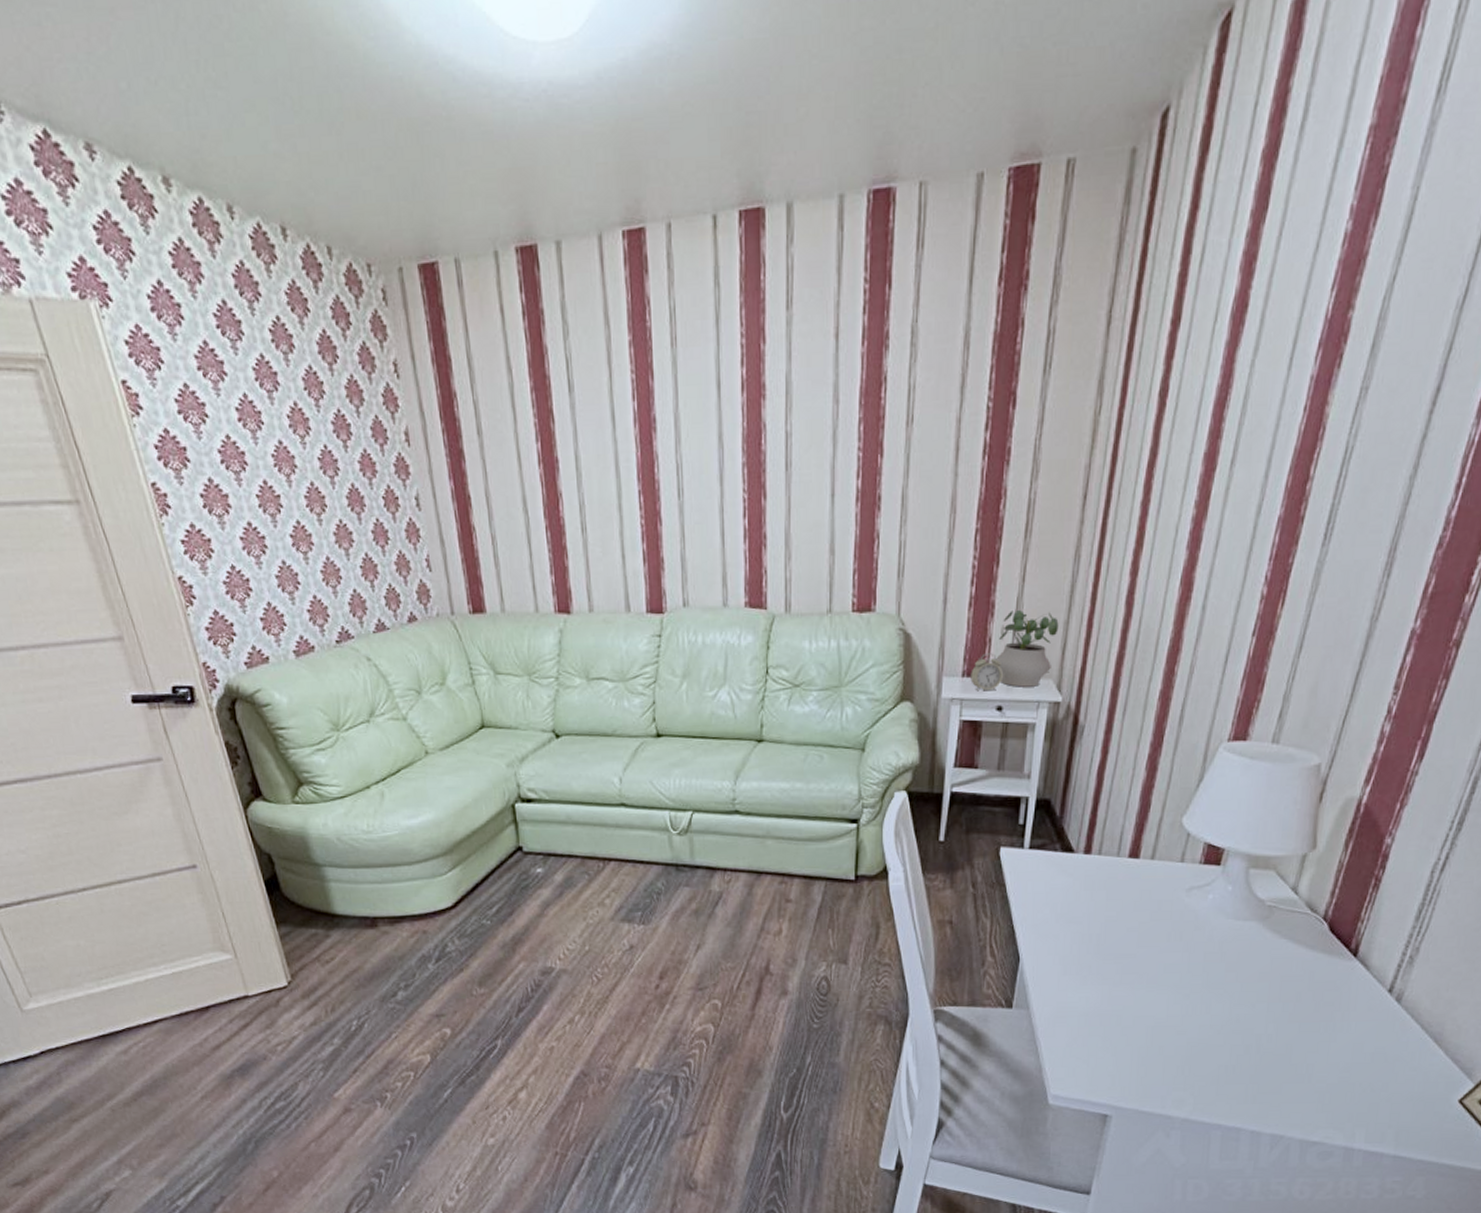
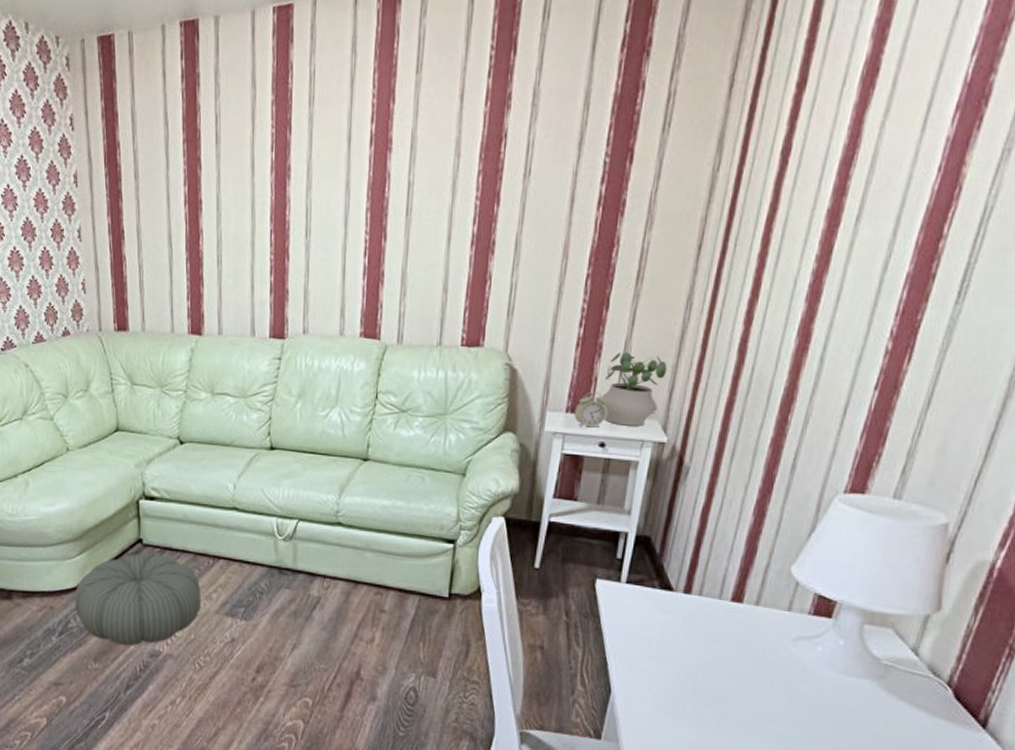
pouf: none [450,863,593,965] -> present [74,554,201,646]

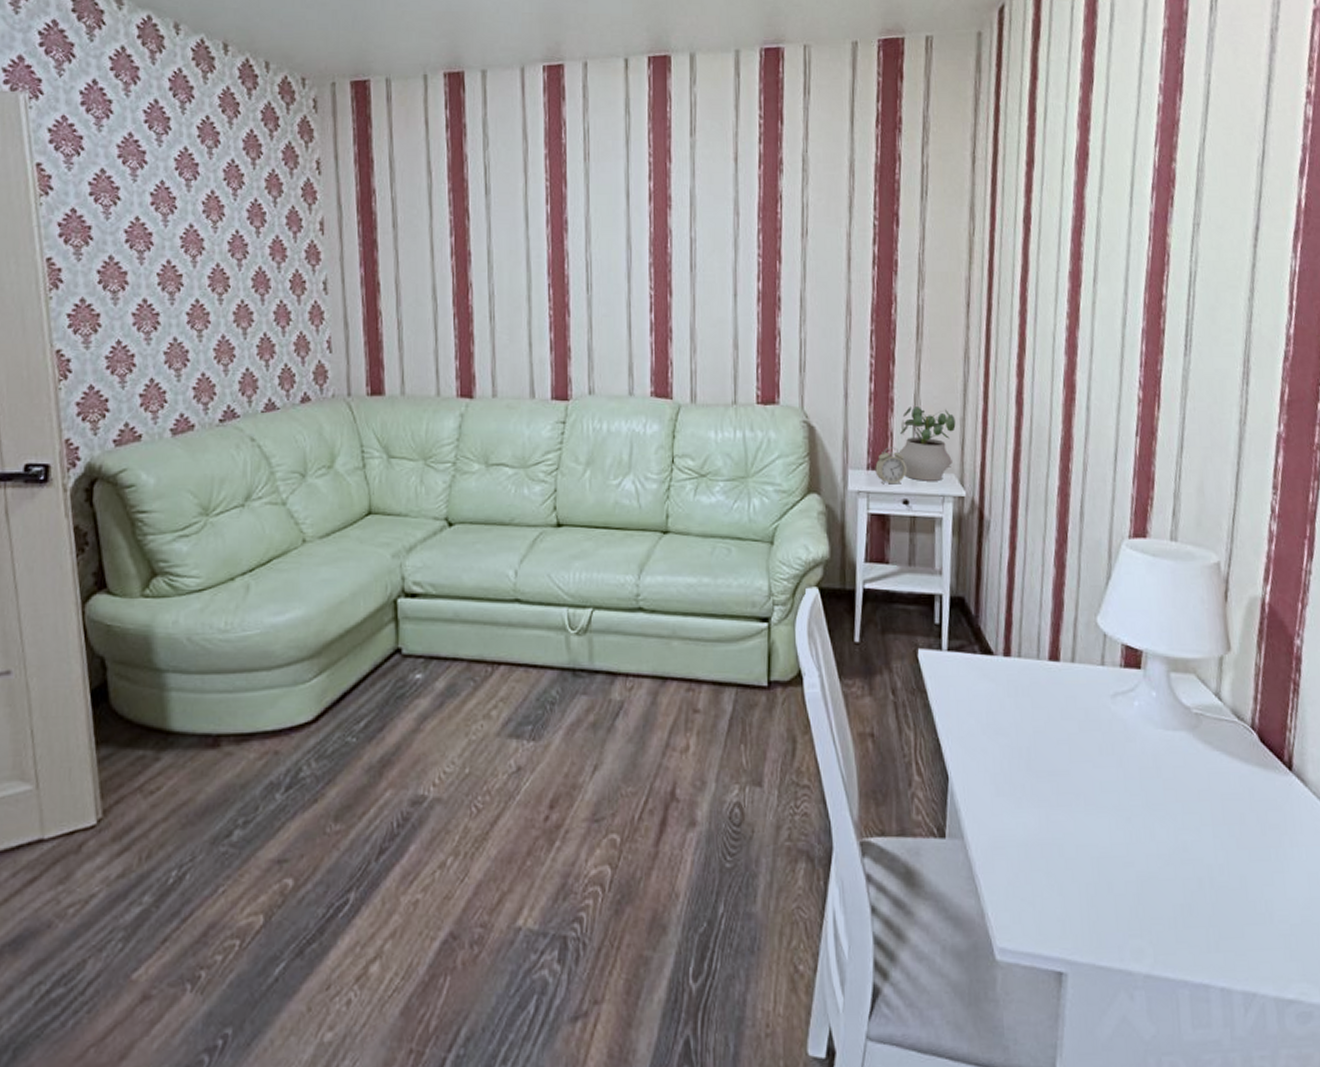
pouf: present [74,554,201,646] -> none [308,668,477,793]

